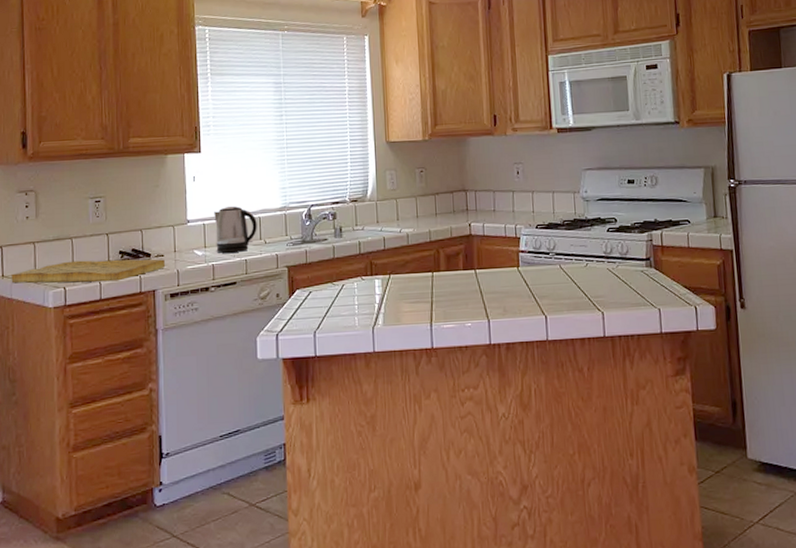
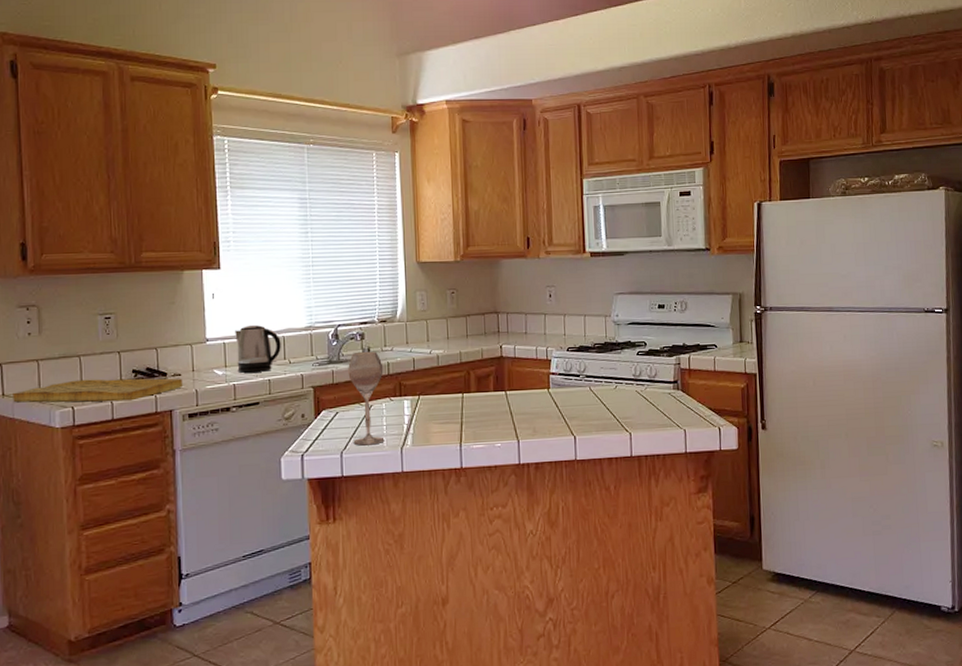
wineglass: none [321,230,357,325] -> present [348,351,385,446]

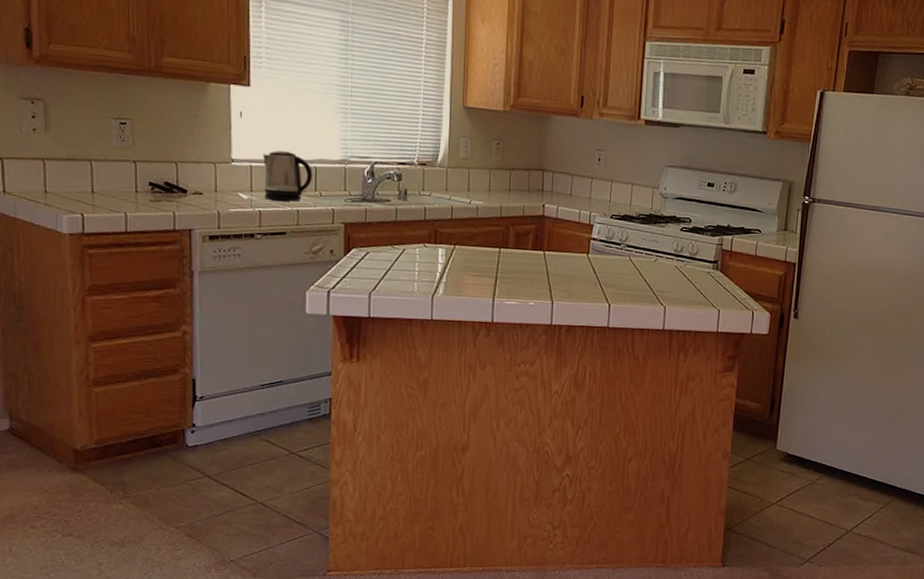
cutting board: present [13,378,183,403] -> none [15,185,205,215]
wineglass: present [348,351,385,446] -> none [382,192,420,290]

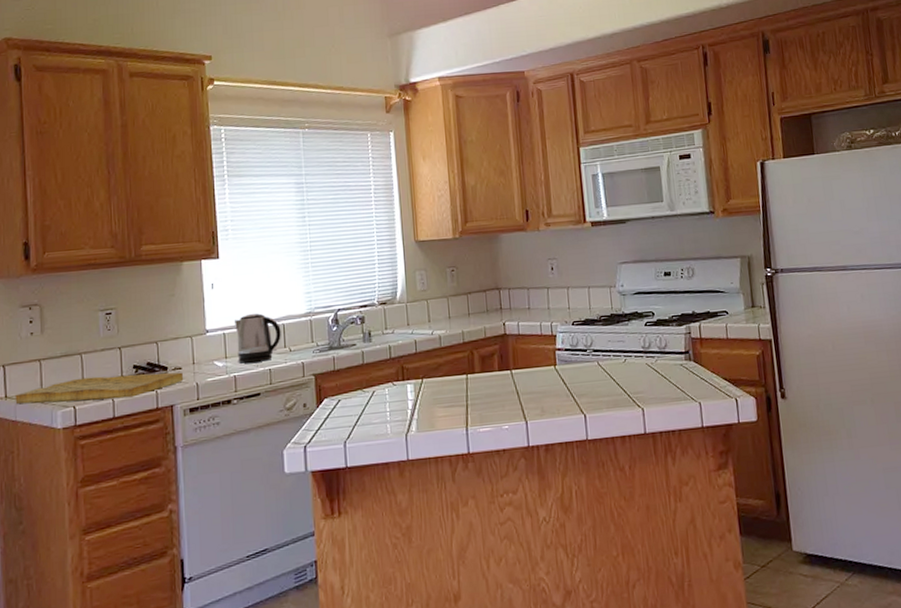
cutting board: none [15,185,205,215] -> present [15,372,184,405]

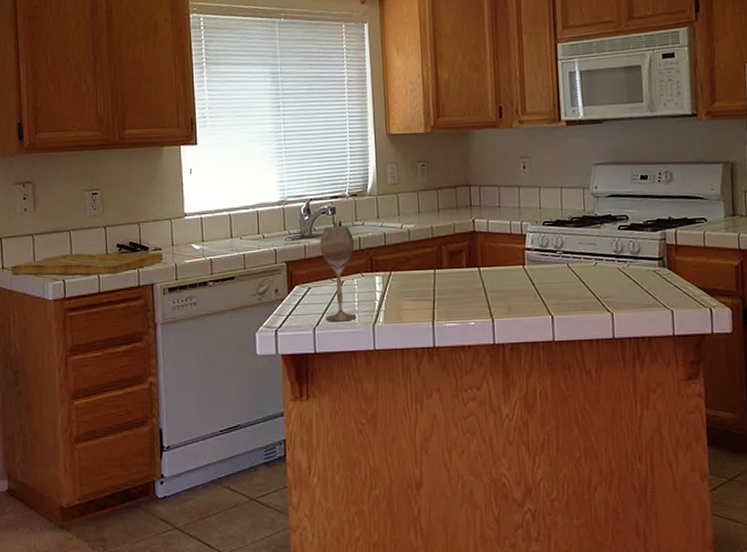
kettle: present [235,313,281,364] -> none [211,200,255,247]
wineglass: none [349,334,389,434] -> present [320,225,357,322]

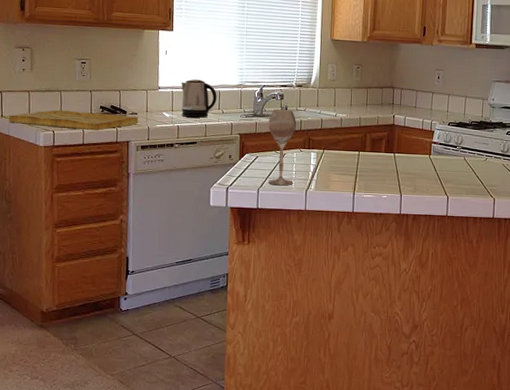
kettle: none [211,200,255,247] -> present [181,79,217,118]

